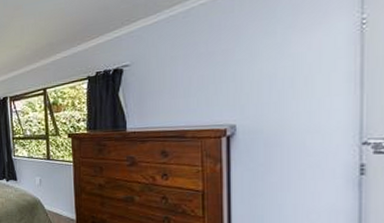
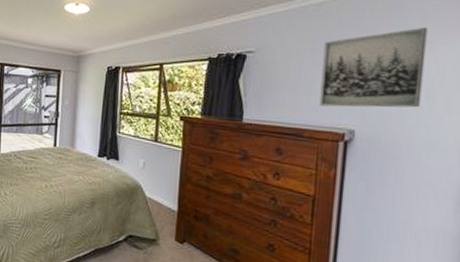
wall art: none [197,16,299,107] -> present [319,26,428,108]

